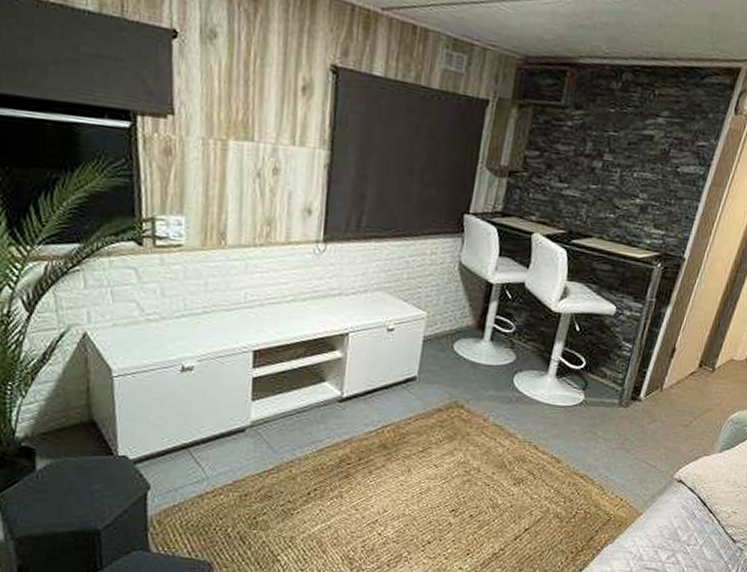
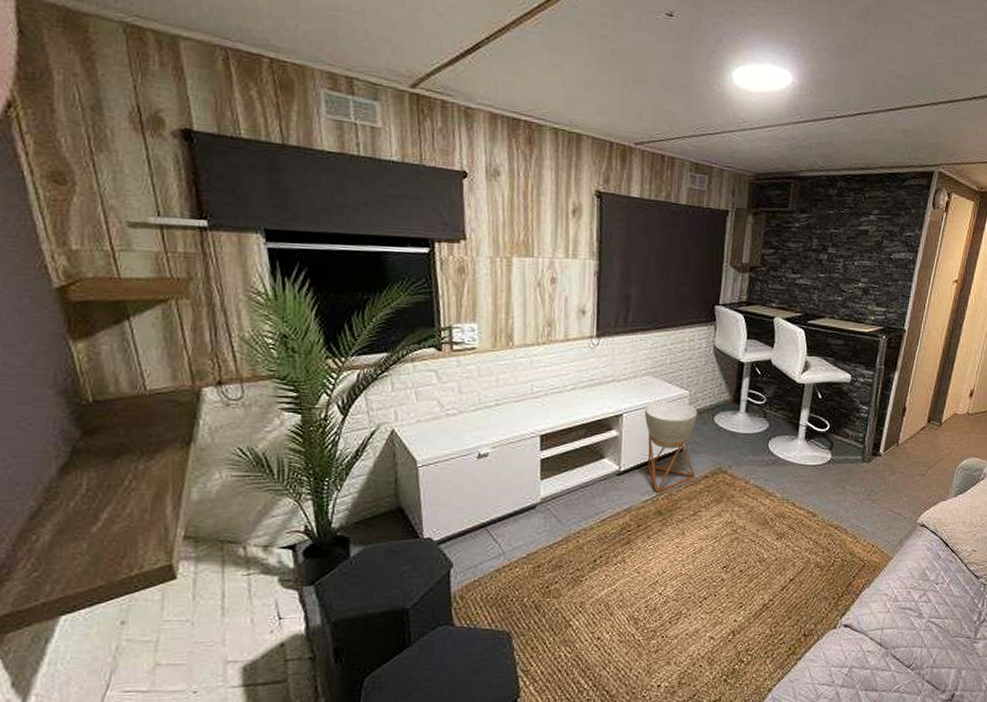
planter: none [373,321,436,424] -> present [644,400,698,493]

